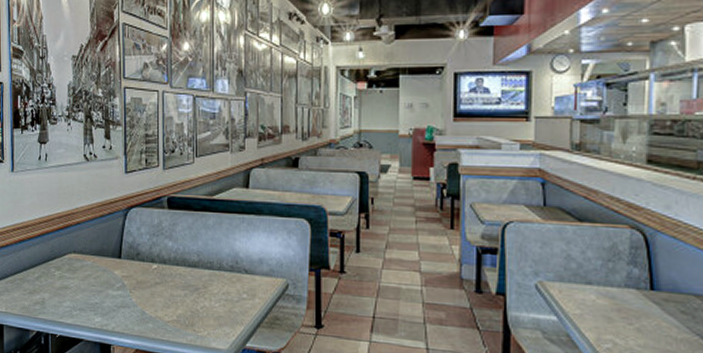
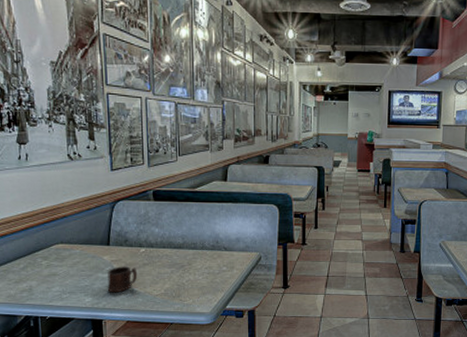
mug: none [117,283,149,315] -> present [107,266,138,293]

